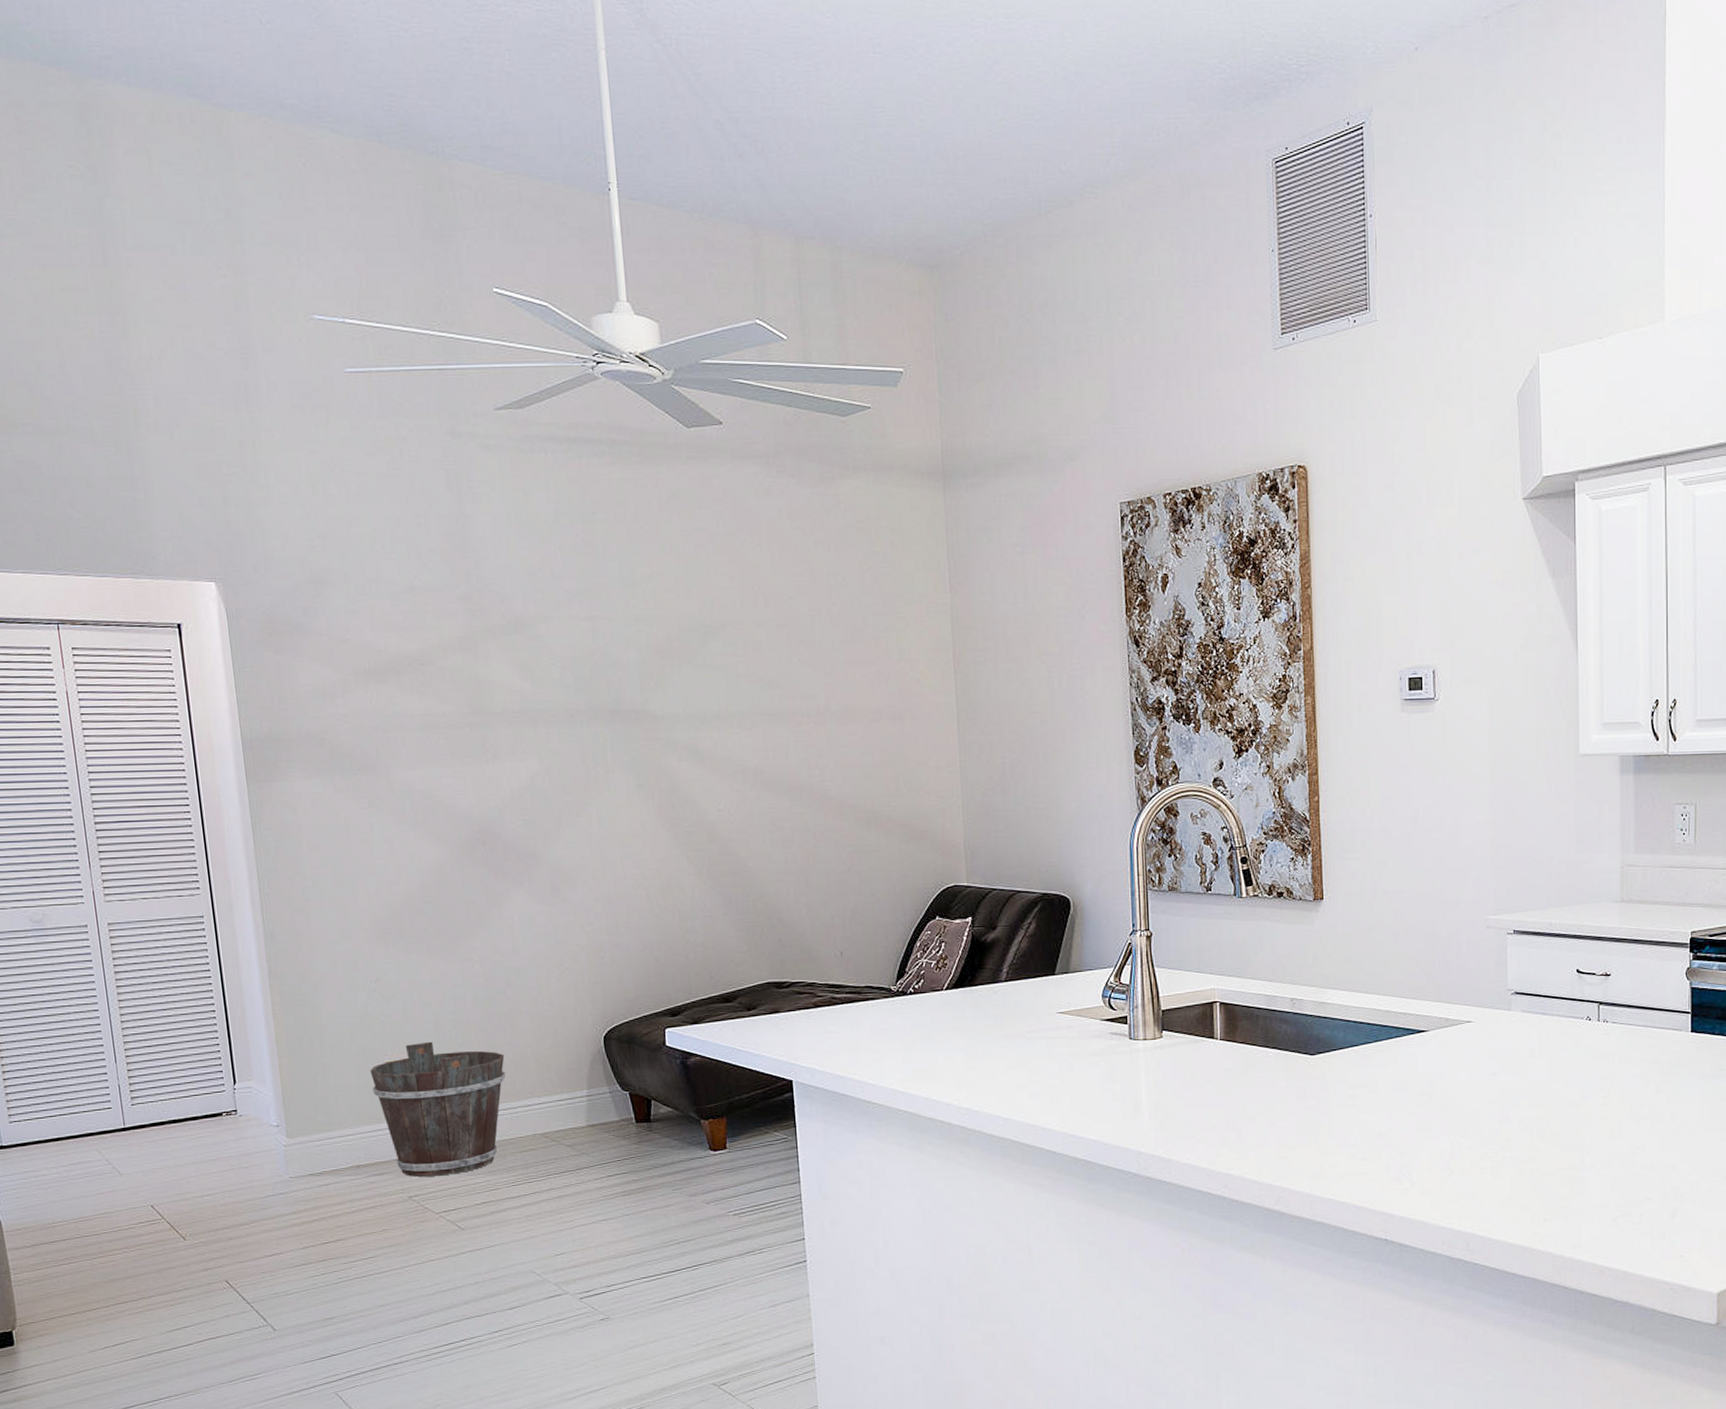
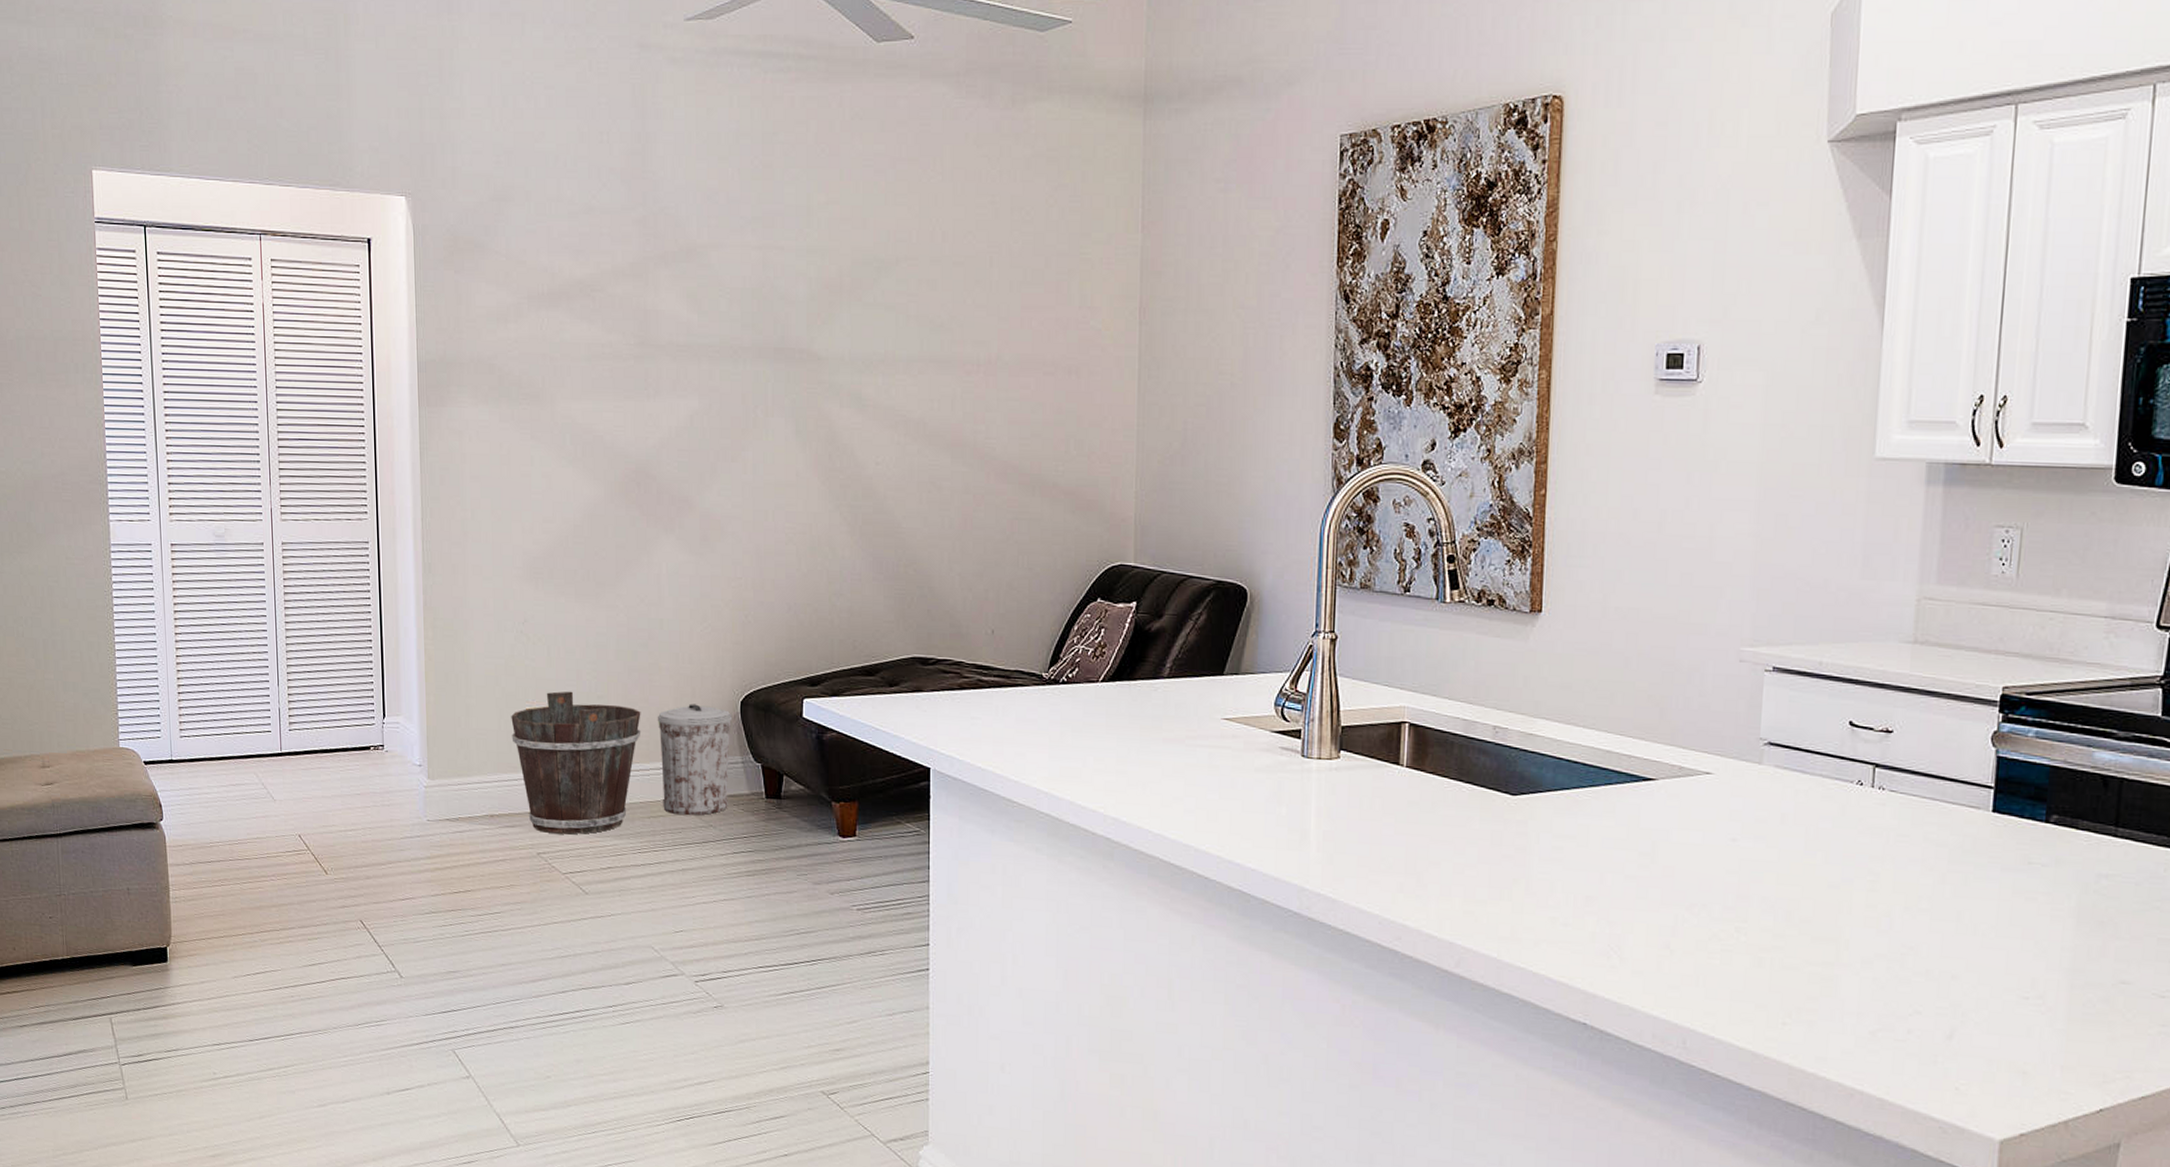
trash can: none [521,1043,599,1146] -> present [657,703,733,816]

